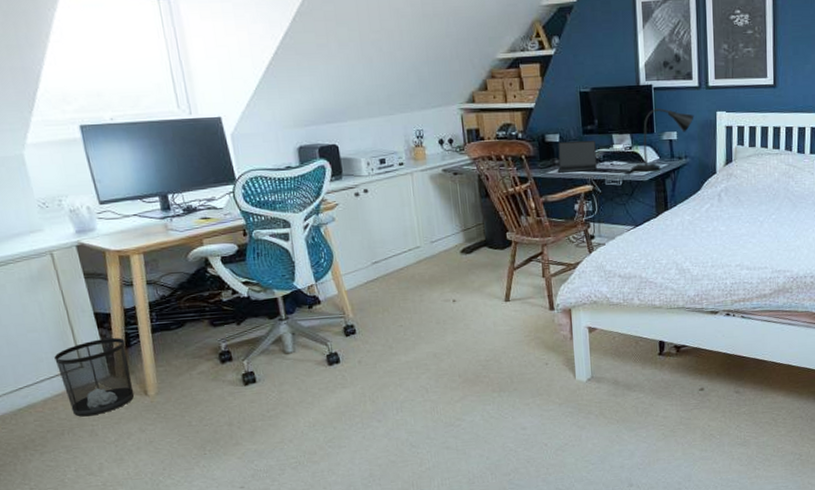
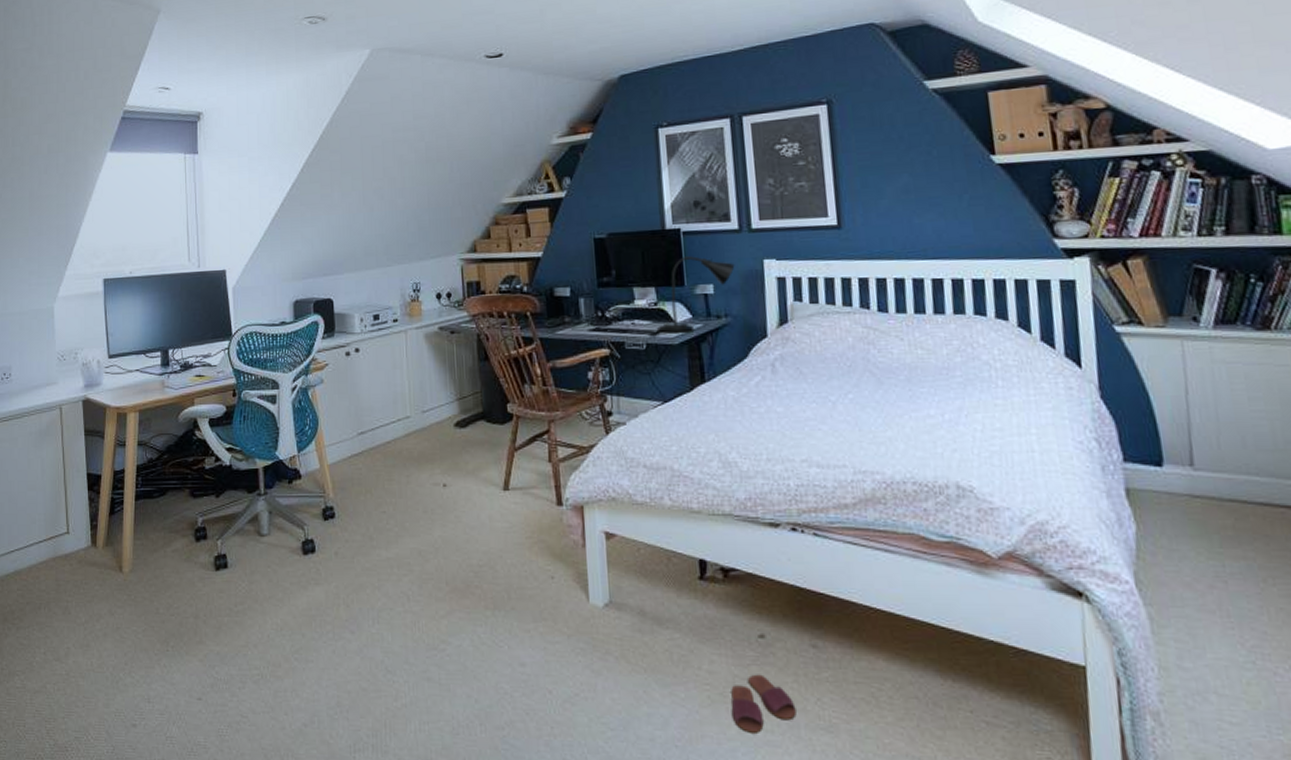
waste bin: present [54,338,135,417] -> none [46,503,110,590]
laptop: present [557,140,597,173] -> none [567,294,615,333]
slippers: none [678,414,723,453] -> present [731,674,797,733]

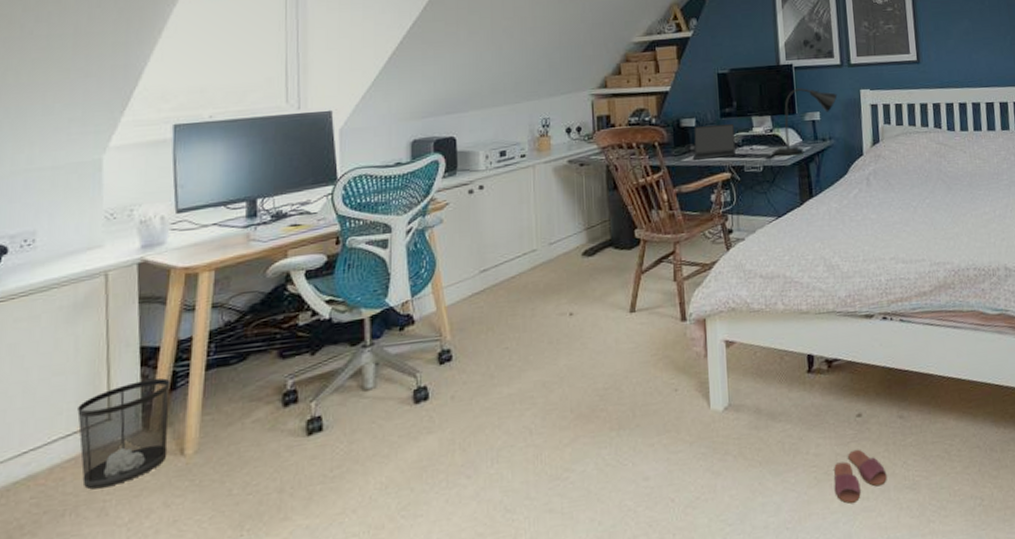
waste bin: none [46,503,110,590] -> present [77,378,170,490]
laptop: none [567,294,615,333] -> present [692,123,736,160]

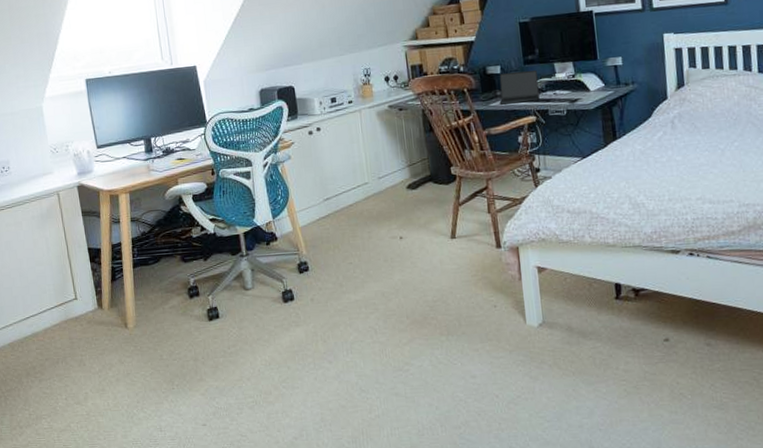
waste bin: present [77,378,170,490] -> none [55,272,117,347]
desk lamp: present [772,88,838,156] -> none [575,34,640,100]
slippers: present [834,449,887,503] -> none [643,369,695,415]

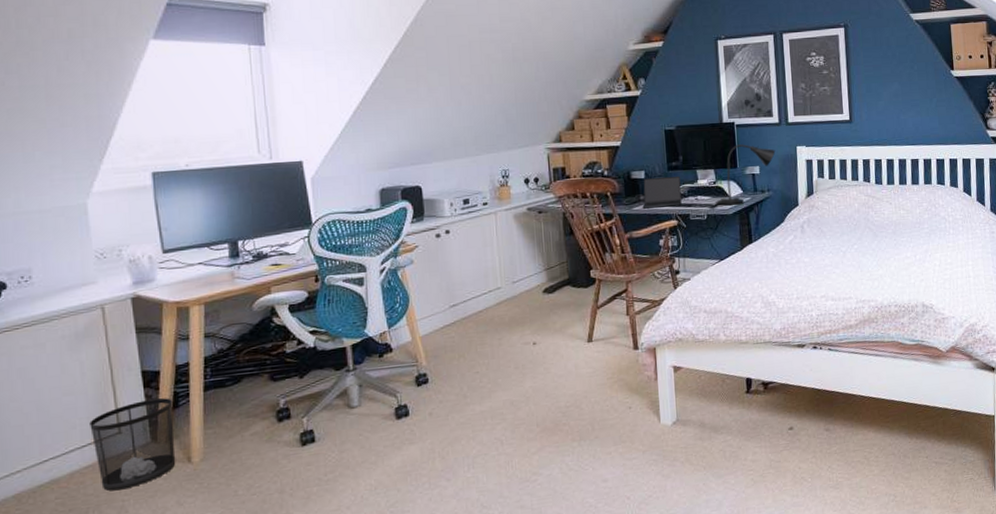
waste bin: none [55,272,117,347] -> present [90,398,176,491]
desk lamp: none [575,34,640,100] -> present [715,144,776,206]

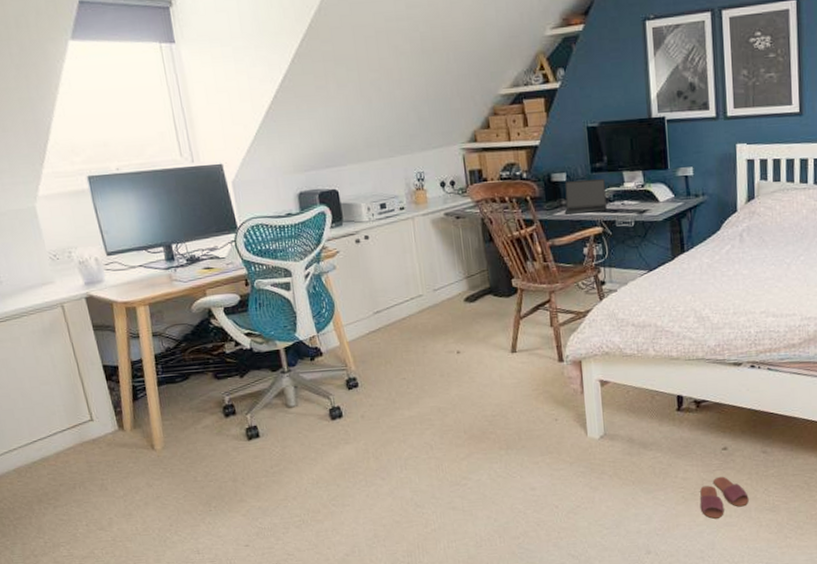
waste bin: present [90,398,176,491] -> none [66,391,142,471]
desk lamp: present [715,144,776,206] -> none [643,142,712,212]
slippers: none [768,456,814,500] -> present [700,476,749,519]

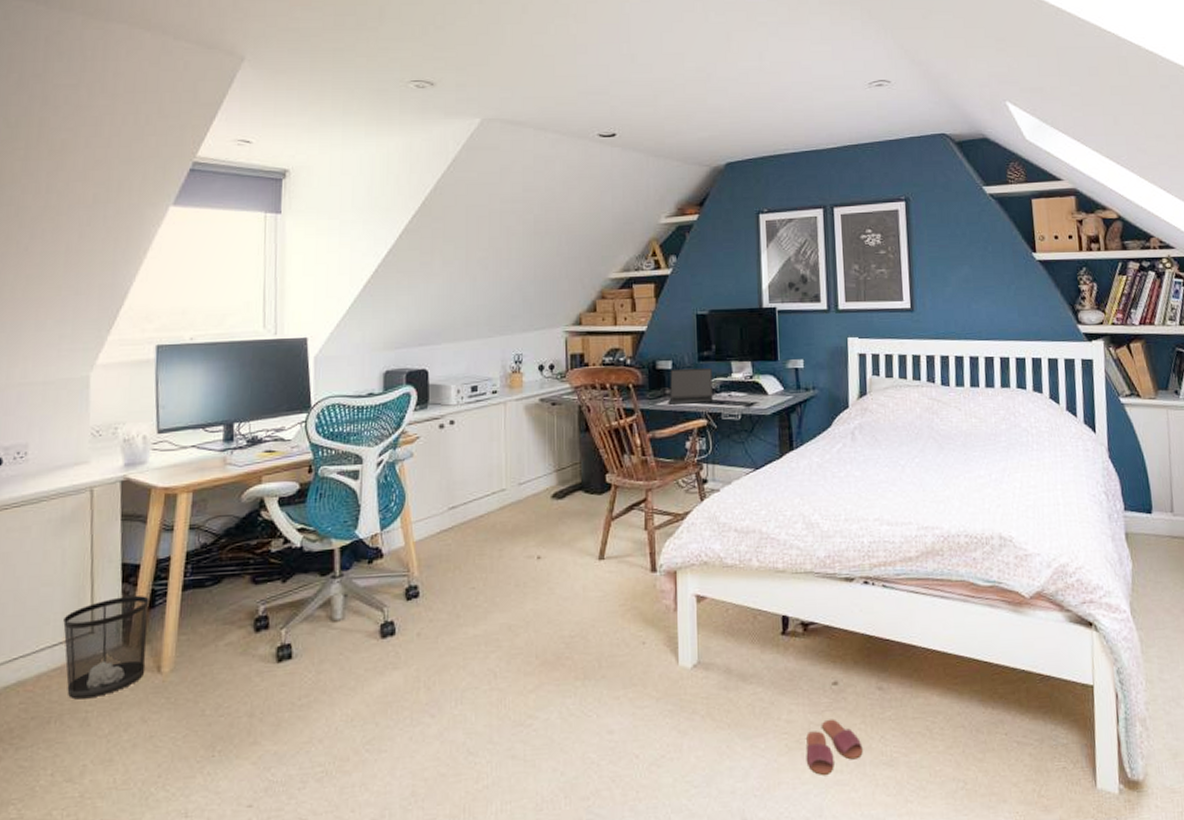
waste bin: none [66,391,142,471] -> present [63,596,149,700]

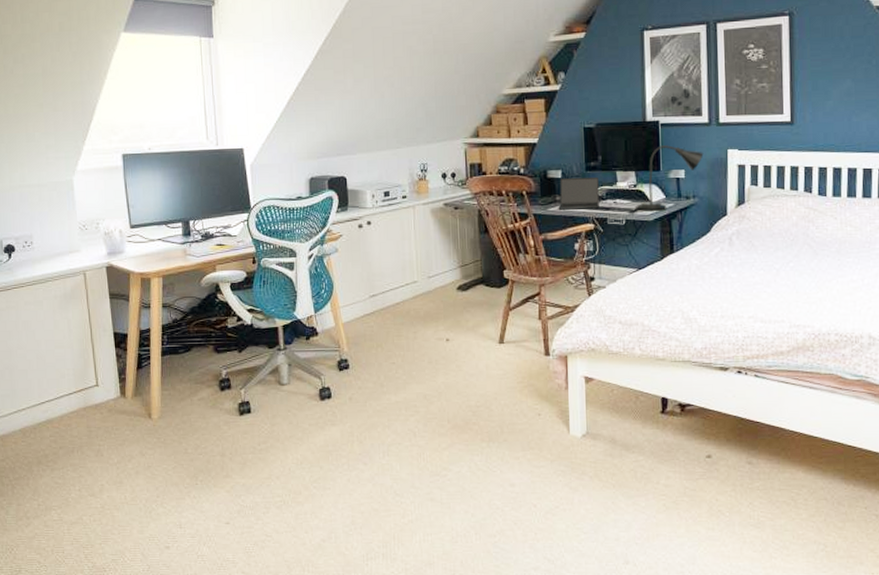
waste bin: present [63,596,149,700] -> none [75,359,140,436]
desk lamp: none [751,333,823,405] -> present [634,145,704,211]
slippers: present [806,719,863,775] -> none [681,486,733,531]

